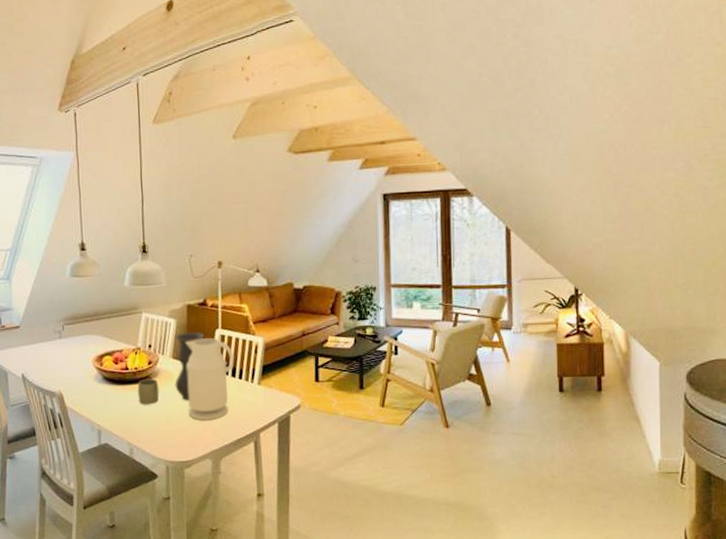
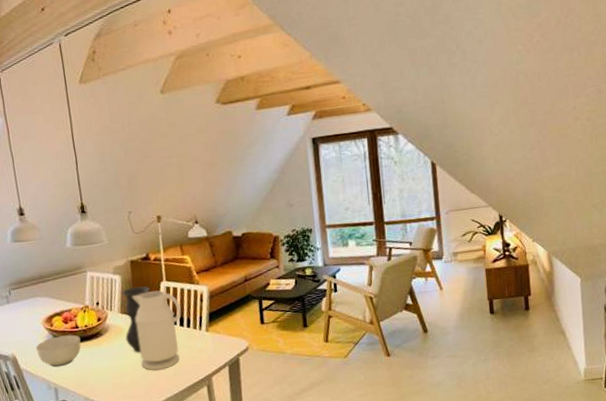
bowl: none [83,376,130,409] -> present [35,334,81,368]
mug: present [137,378,159,405] -> none [89,334,112,361]

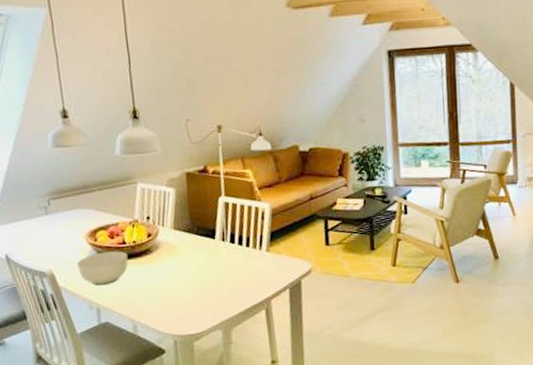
vase: present [121,286,150,353] -> none [175,201,207,272]
water jug: present [132,290,182,371] -> none [187,206,241,292]

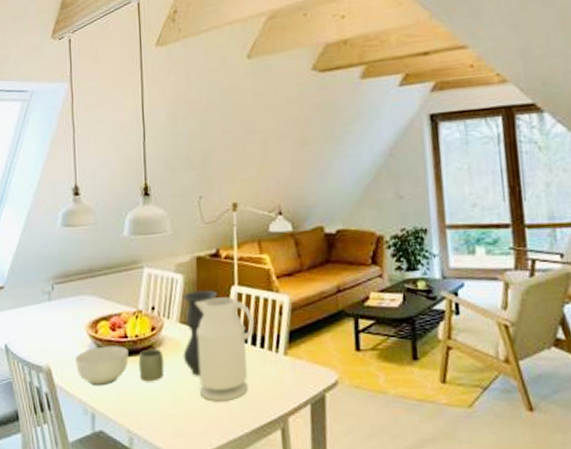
mug: none [137,251,162,280] -> present [138,348,165,382]
vase: none [175,201,207,272] -> present [182,290,218,376]
water jug: none [187,206,241,292] -> present [195,297,255,402]

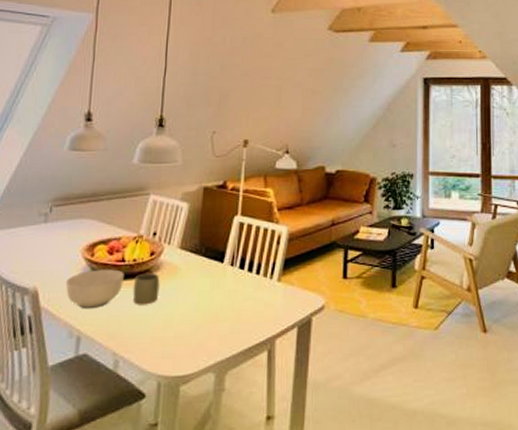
vase: present [182,290,218,376] -> none [179,219,221,300]
water jug: present [195,297,255,402] -> none [193,226,254,325]

